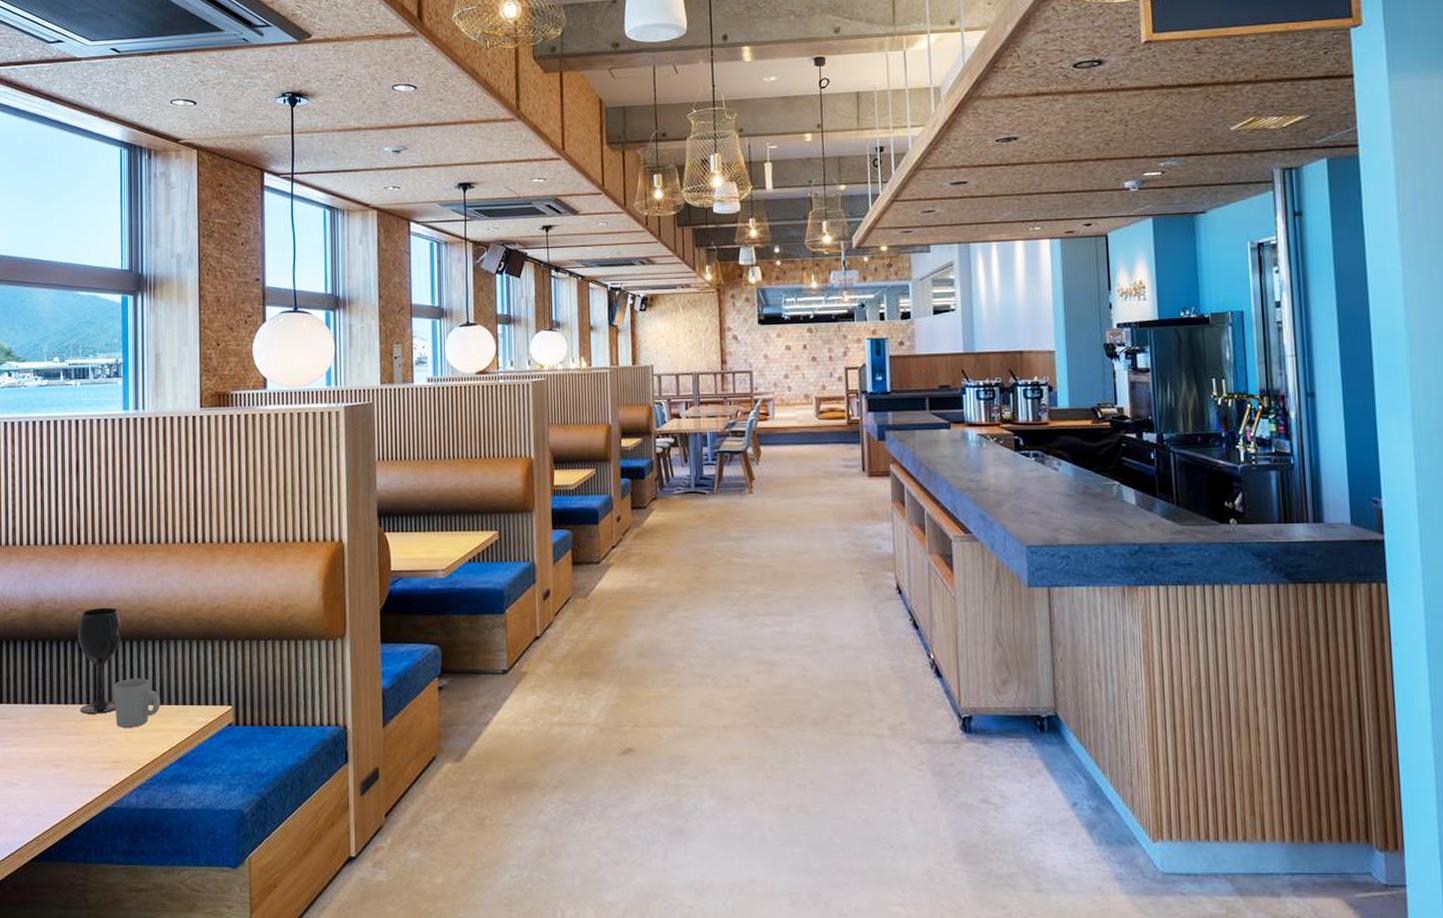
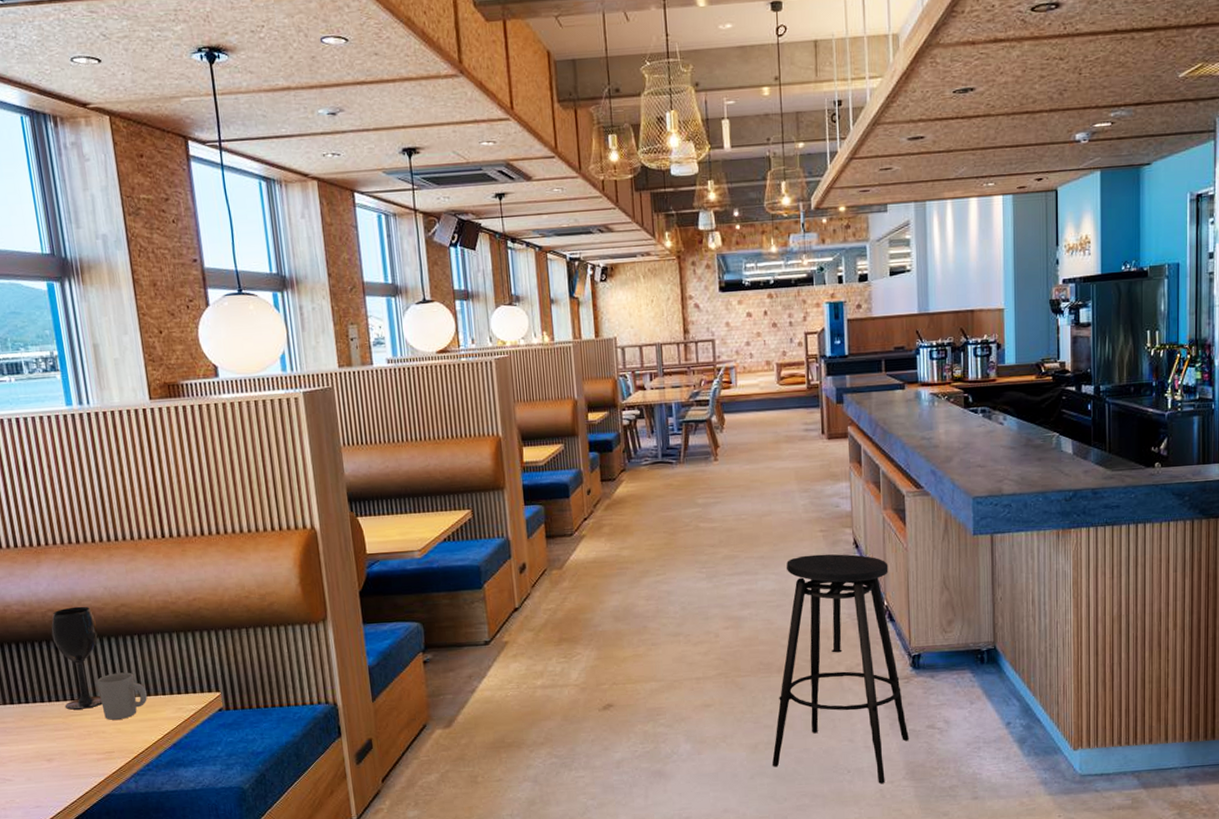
stool: none [805,598,960,864] -> present [772,554,909,784]

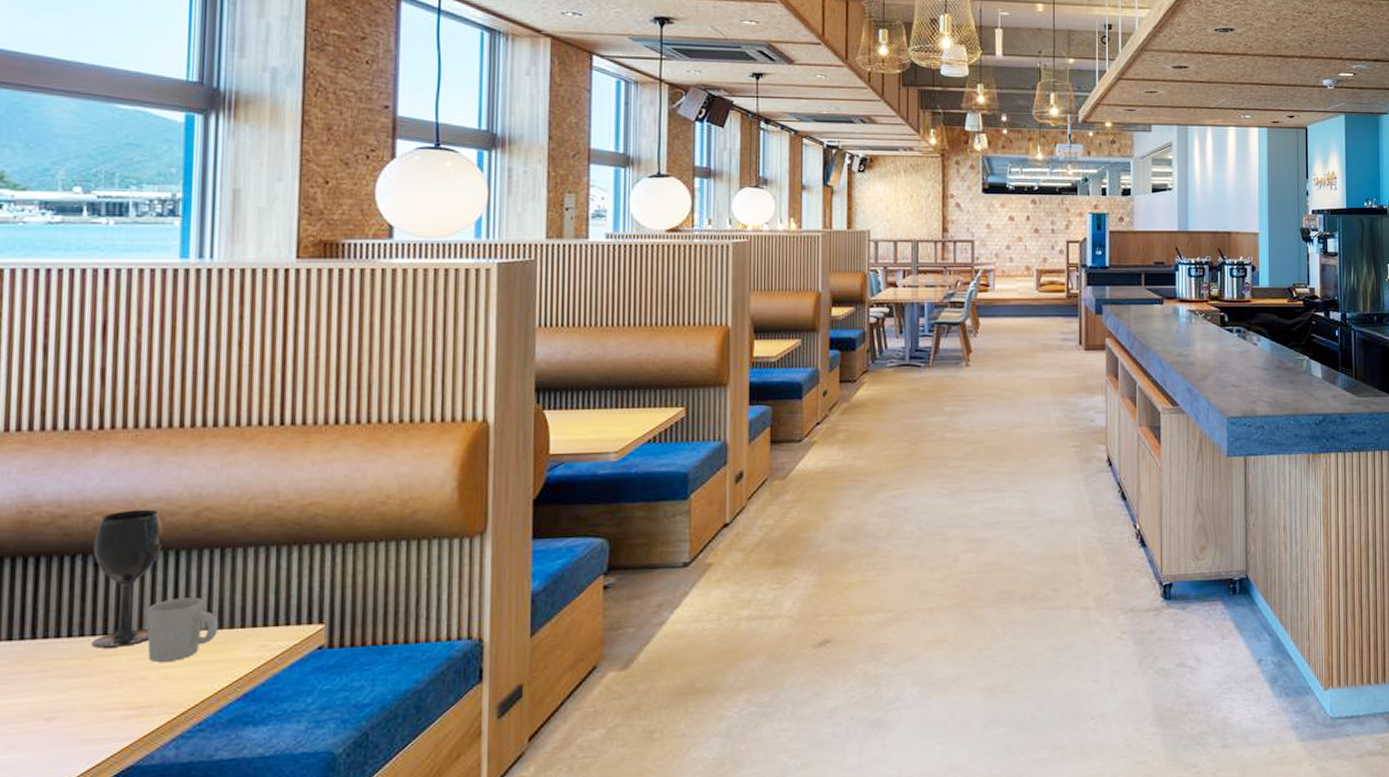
stool: present [772,554,909,784] -> none [1008,471,1158,731]

